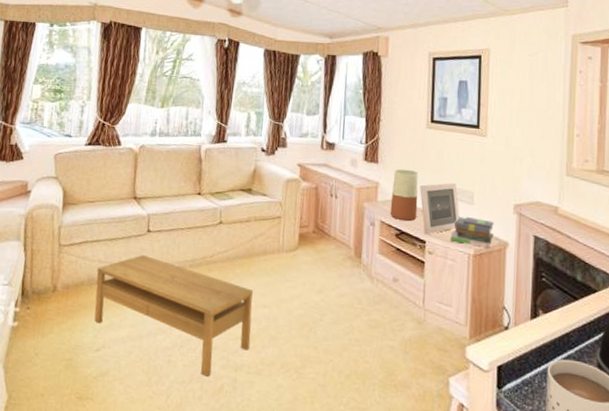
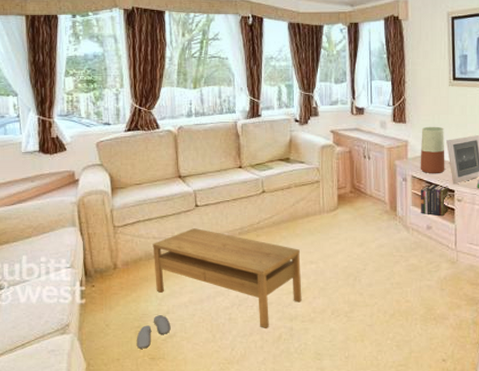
slippers: none [64,348,105,386] -> present [136,315,171,349]
books: none [388,231,420,268] -> present [420,183,449,216]

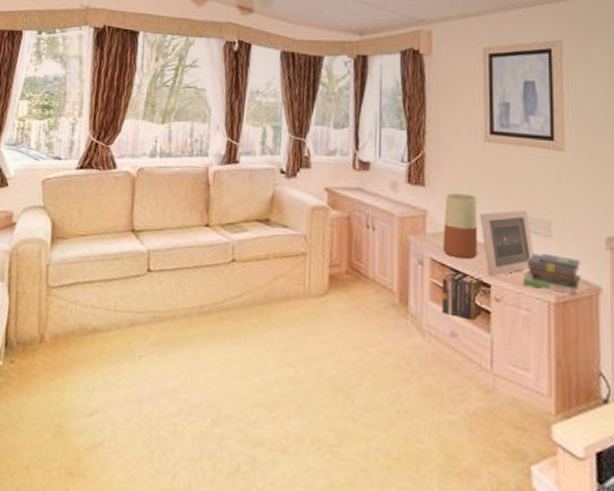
slippers: present [136,315,171,349] -> none [52,412,99,458]
coffee table: present [153,228,302,328] -> none [86,299,274,453]

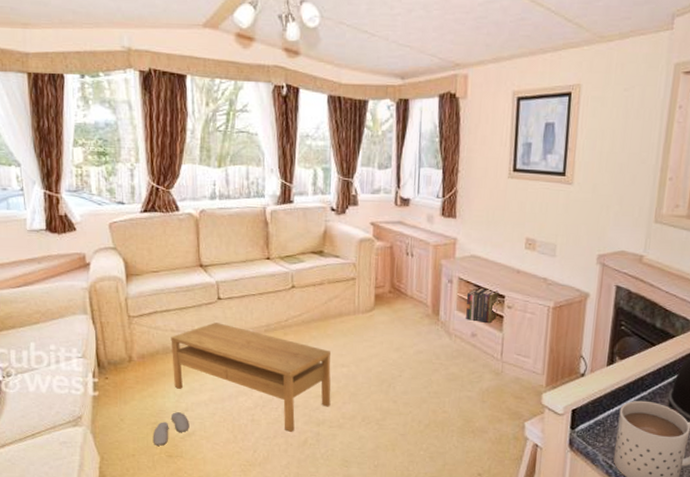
slippers: none [52,412,99,458] -> present [152,412,190,446]
coffee table: none [86,299,274,453] -> present [171,322,331,432]
vase: present [442,192,478,259] -> none [468,223,499,276]
picture frame: present [480,209,534,276] -> none [500,235,541,289]
books: present [522,252,580,295] -> none [530,269,576,301]

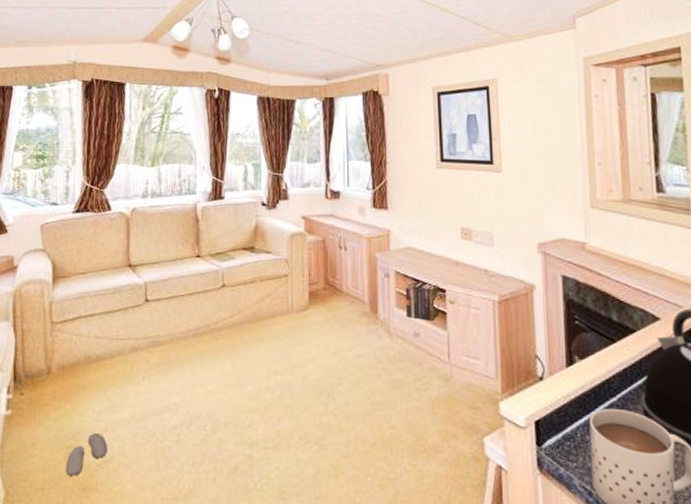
coffee table: present [171,322,331,432] -> none [93,327,265,455]

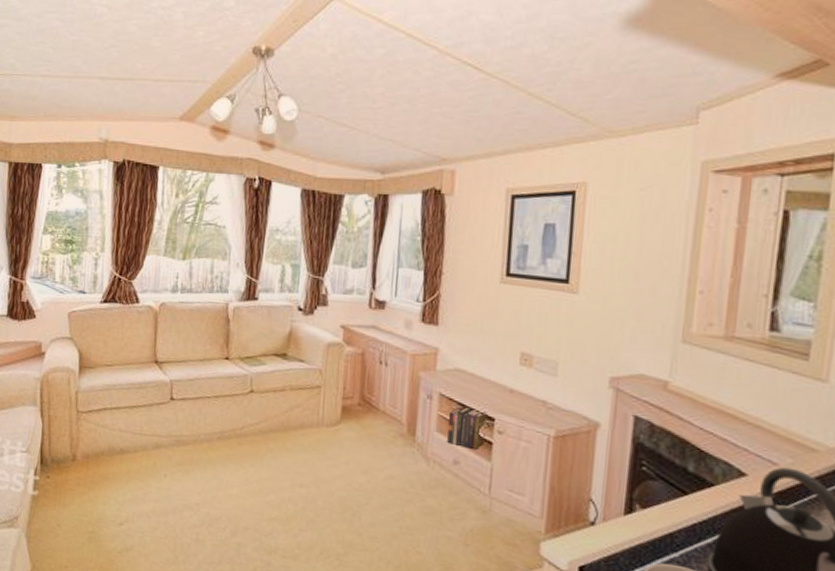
slippers: present [65,433,108,476] -> none [88,522,129,559]

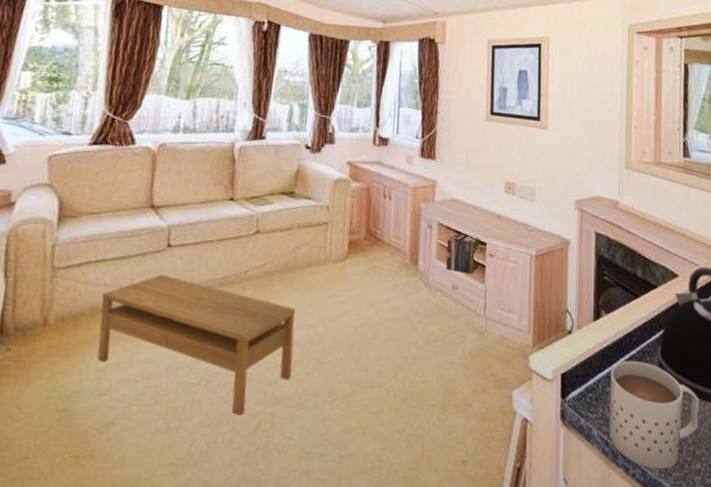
coffee table: none [116,425,288,559] -> present [97,275,295,415]

